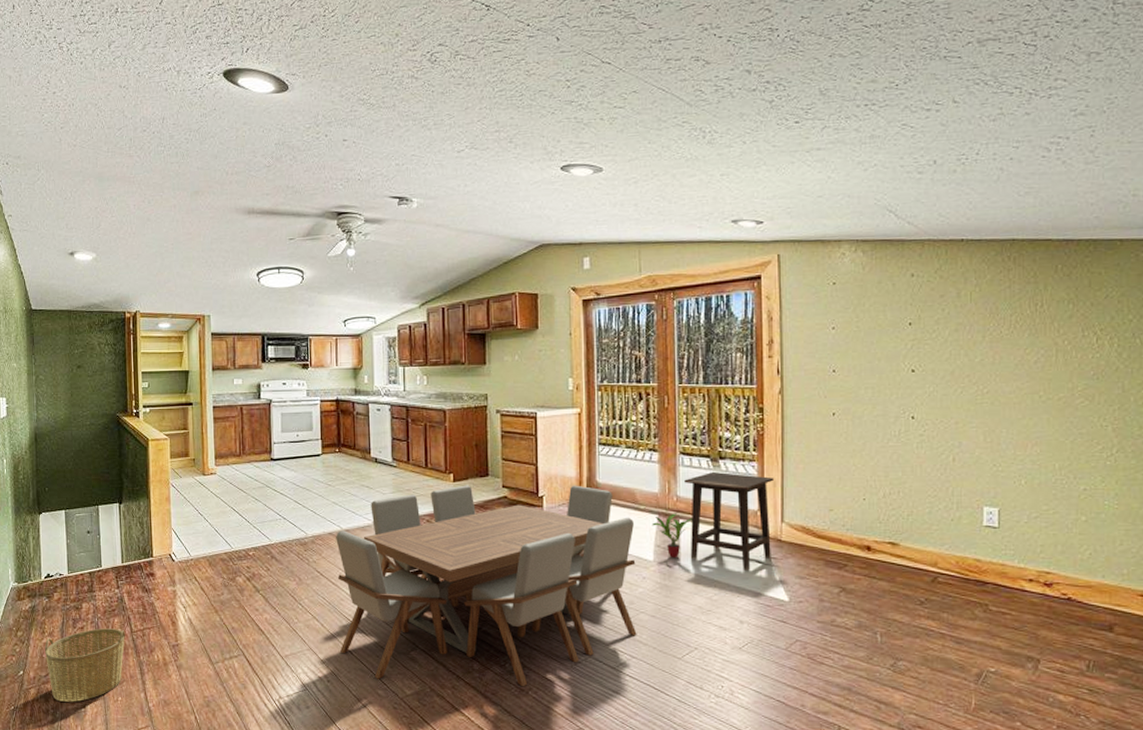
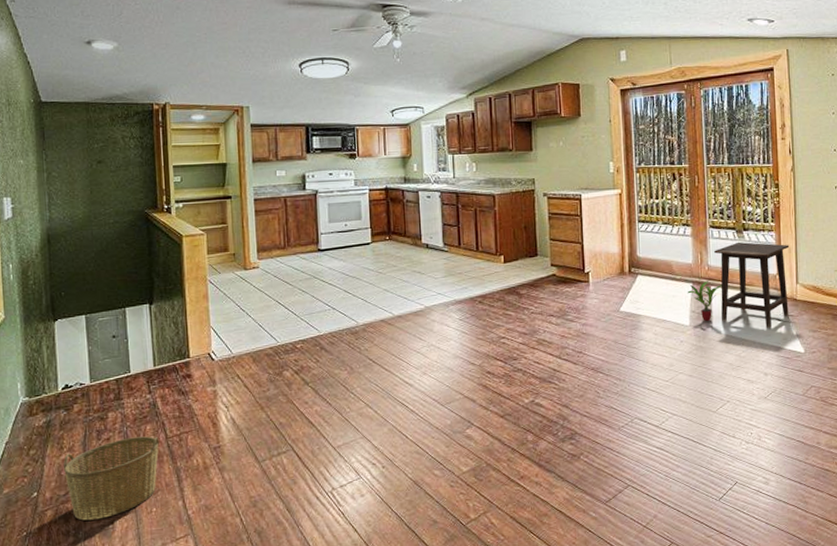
dining table: present [336,485,637,687] -> none [388,260,677,460]

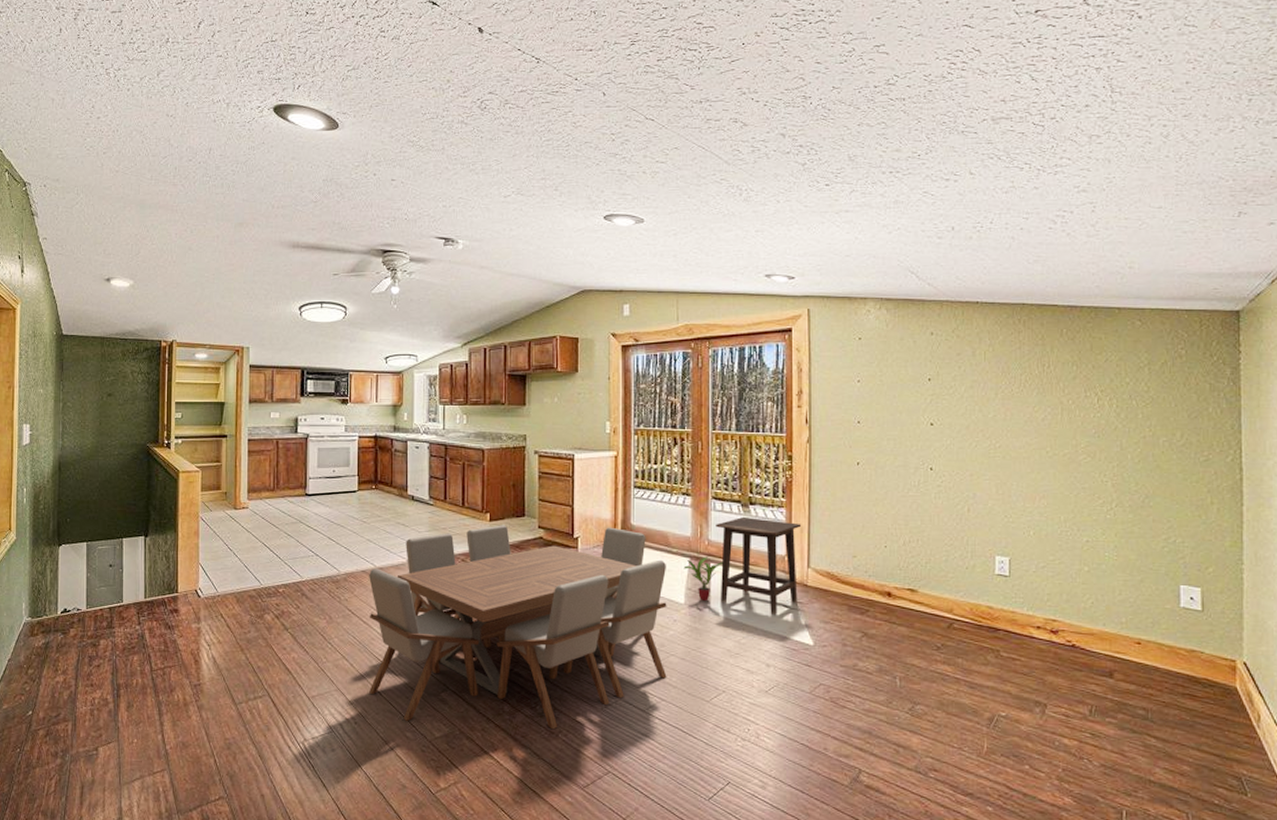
basket: present [63,436,159,522] -> none [56,666,144,745]
dining table: none [388,260,677,460] -> present [368,525,667,730]

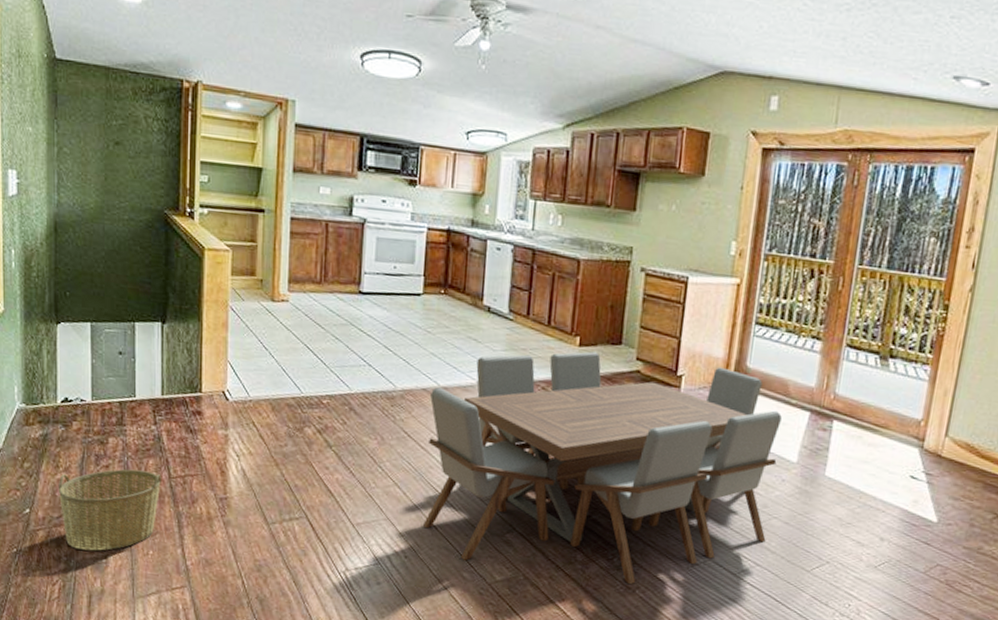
basket: none [56,666,144,745] -> present [58,469,161,552]
potted plant: present [683,557,722,602] -> none [801,412,848,463]
side table: present [716,517,802,616] -> none [838,371,947,486]

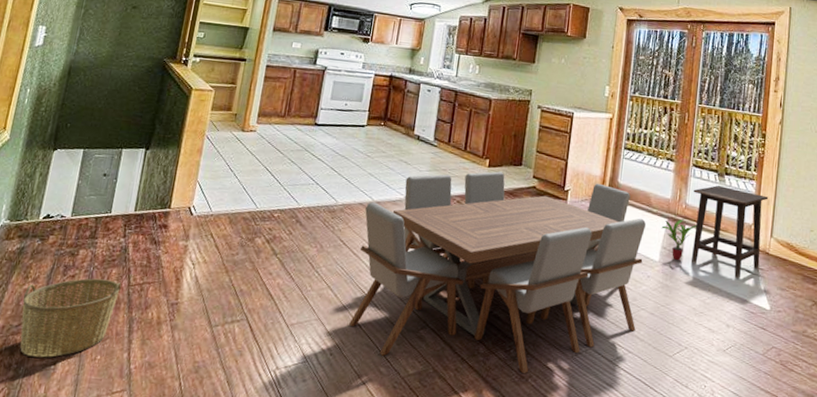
potted plant: none [801,412,848,463] -> present [661,219,696,261]
side table: none [838,371,947,486] -> present [690,185,769,280]

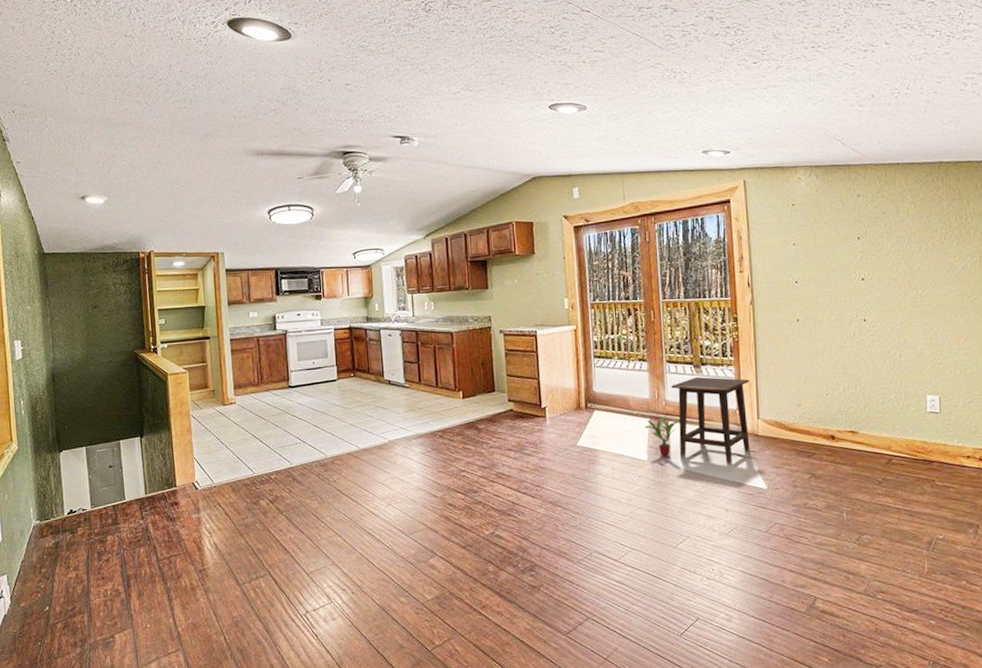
basket: present [20,278,122,358] -> none [70,558,152,635]
dining table: present [348,171,646,374] -> none [354,395,636,587]

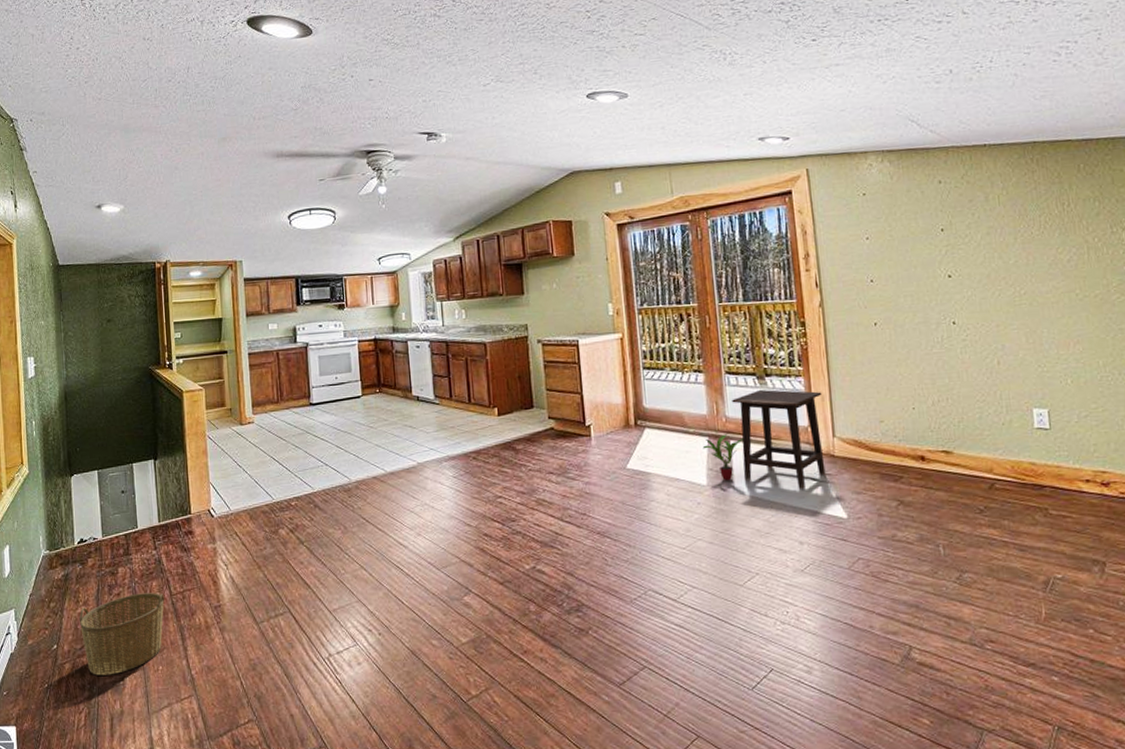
basket: none [70,558,152,635] -> present [79,593,164,677]

